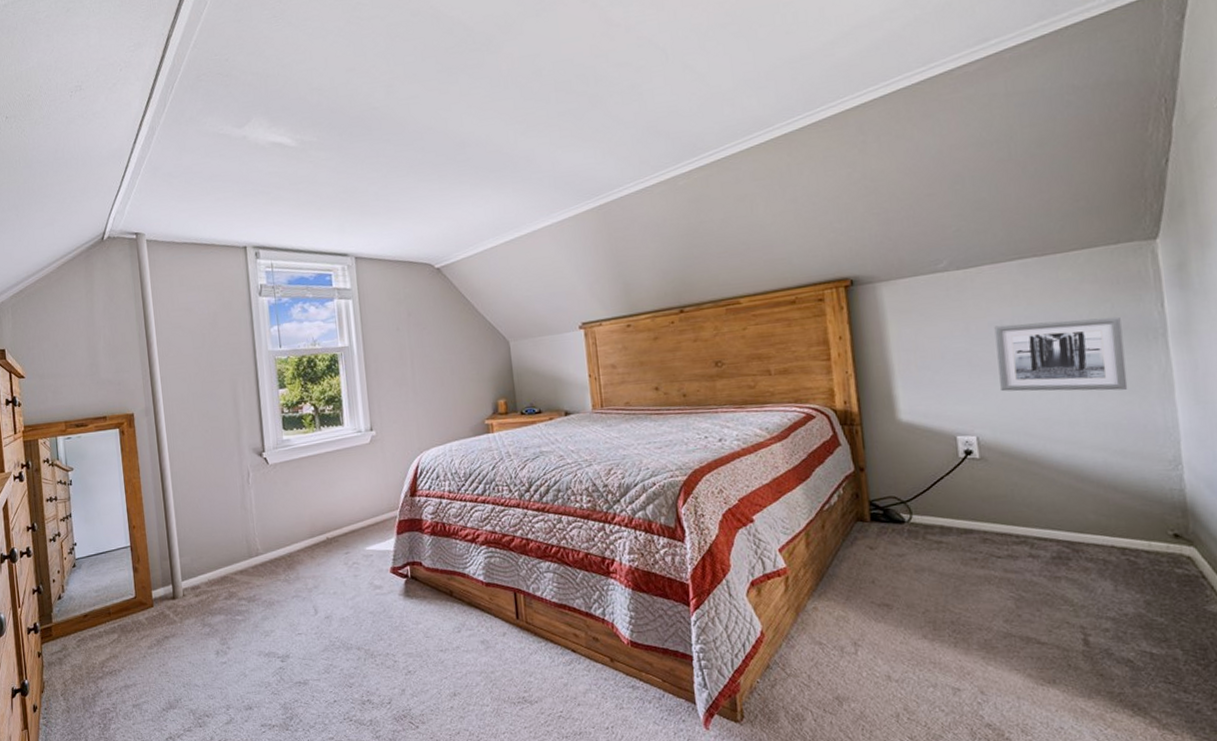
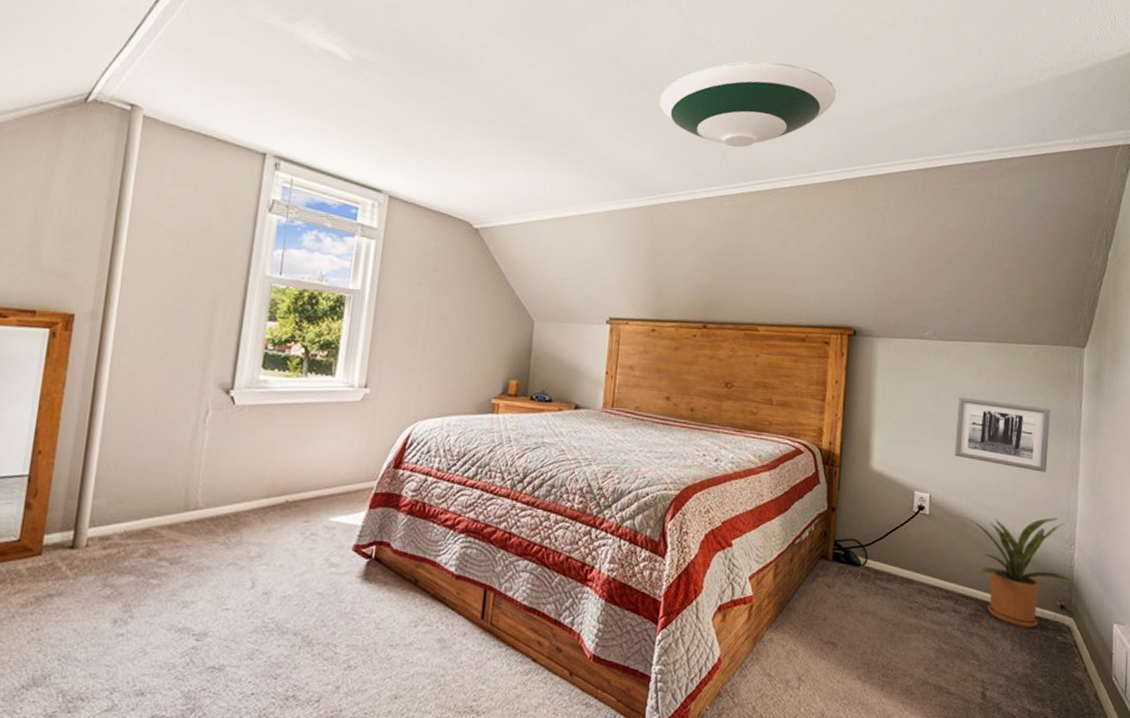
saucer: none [589,19,782,125] -> present [659,61,836,148]
house plant: none [1018,438,1186,565] -> present [958,516,1073,628]

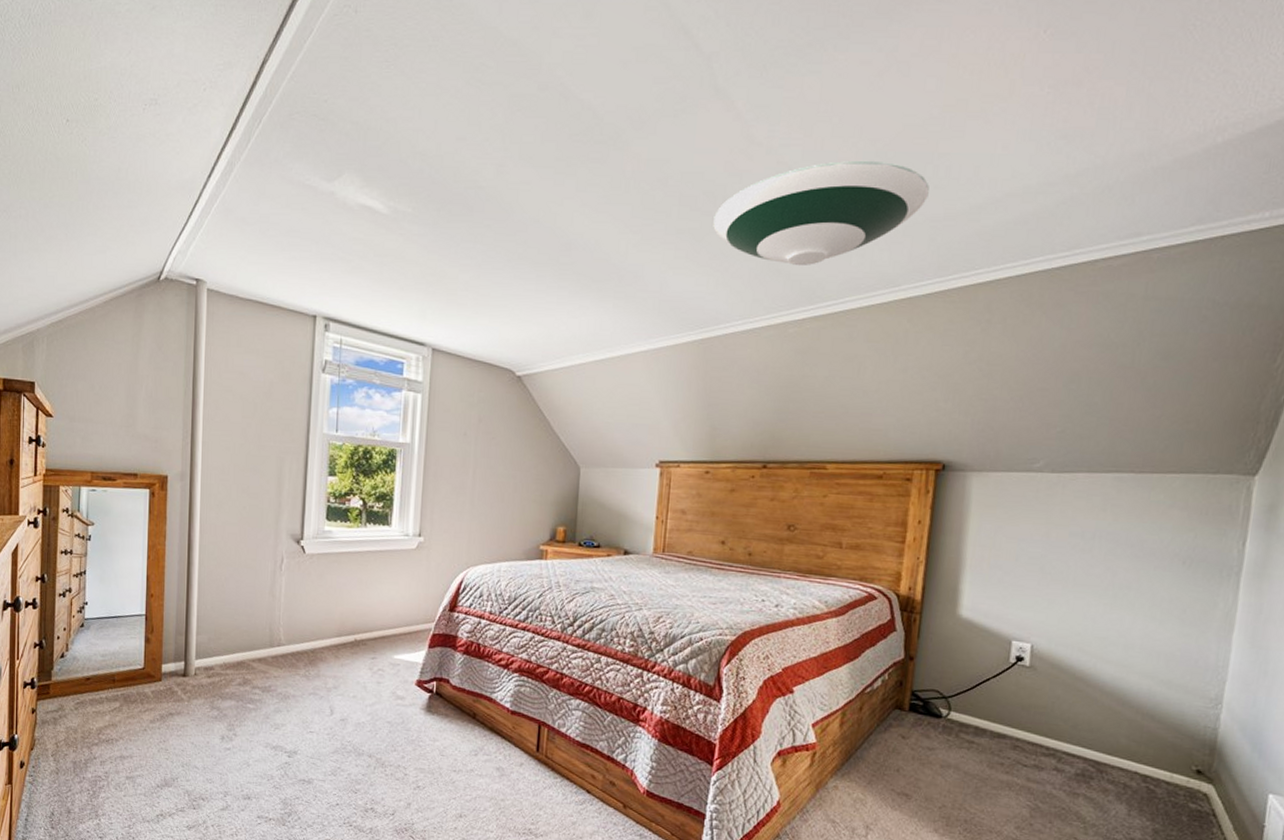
wall art: present [955,397,1050,472] -> none [1066,536,1200,622]
house plant: present [958,516,1073,628] -> none [1067,668,1216,793]

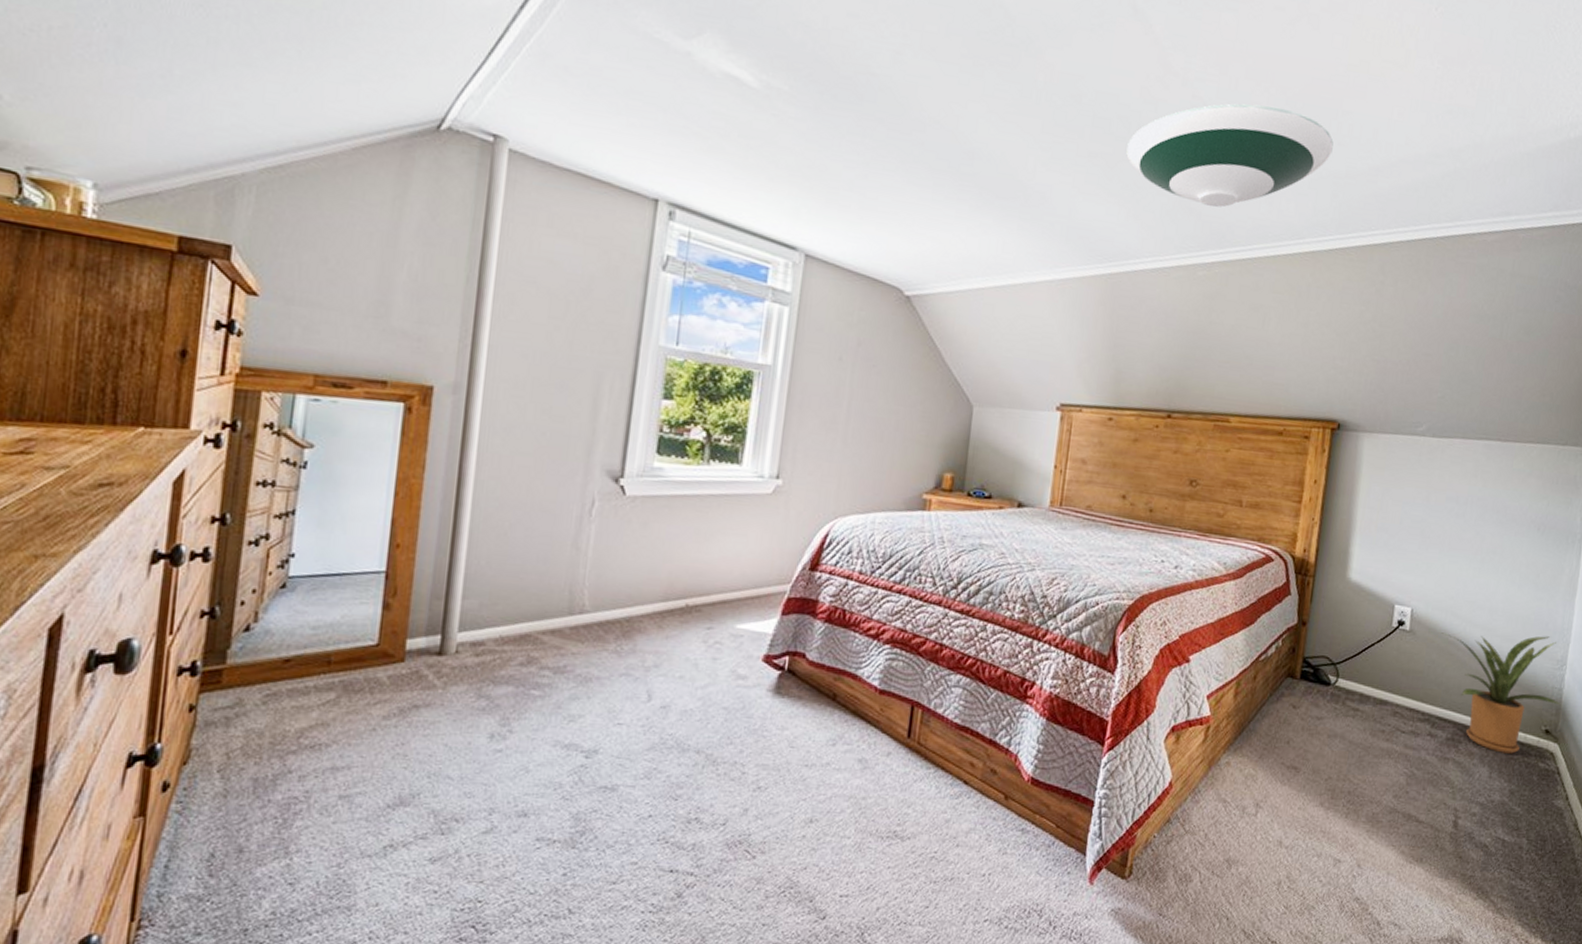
house plant: none [1067,668,1216,793] -> present [1441,632,1561,754]

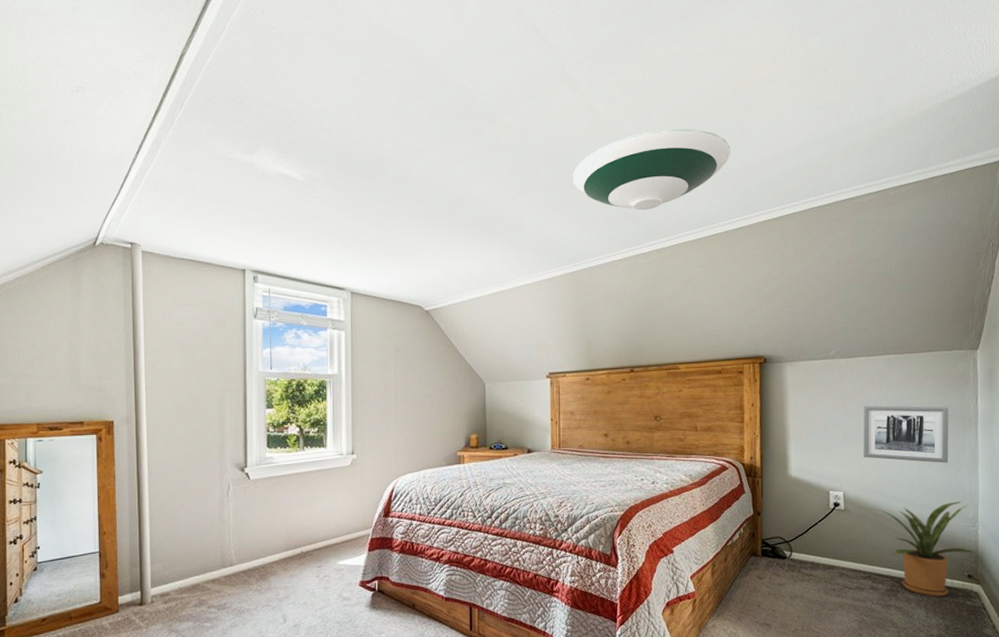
wall art: none [1442,501,1551,586] -> present [863,405,949,463]

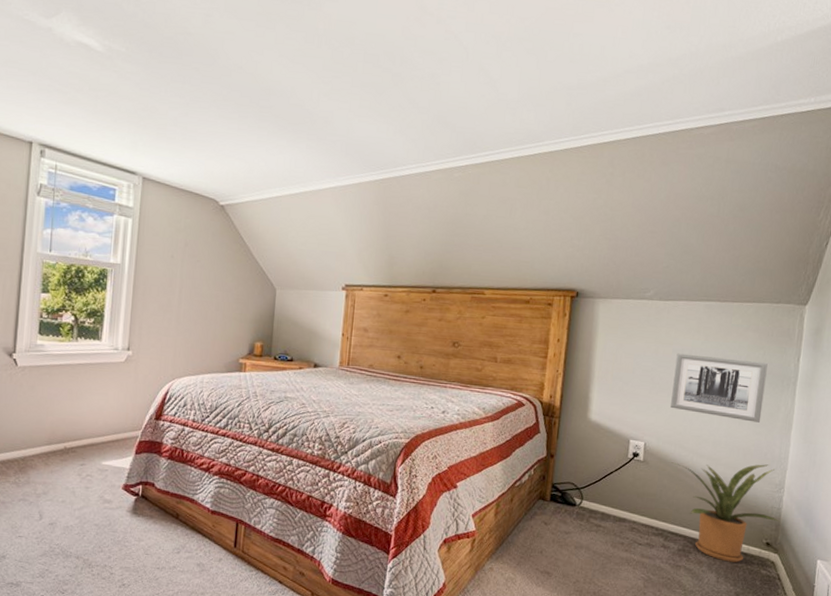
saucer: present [573,128,730,211] -> none [392,34,566,121]

